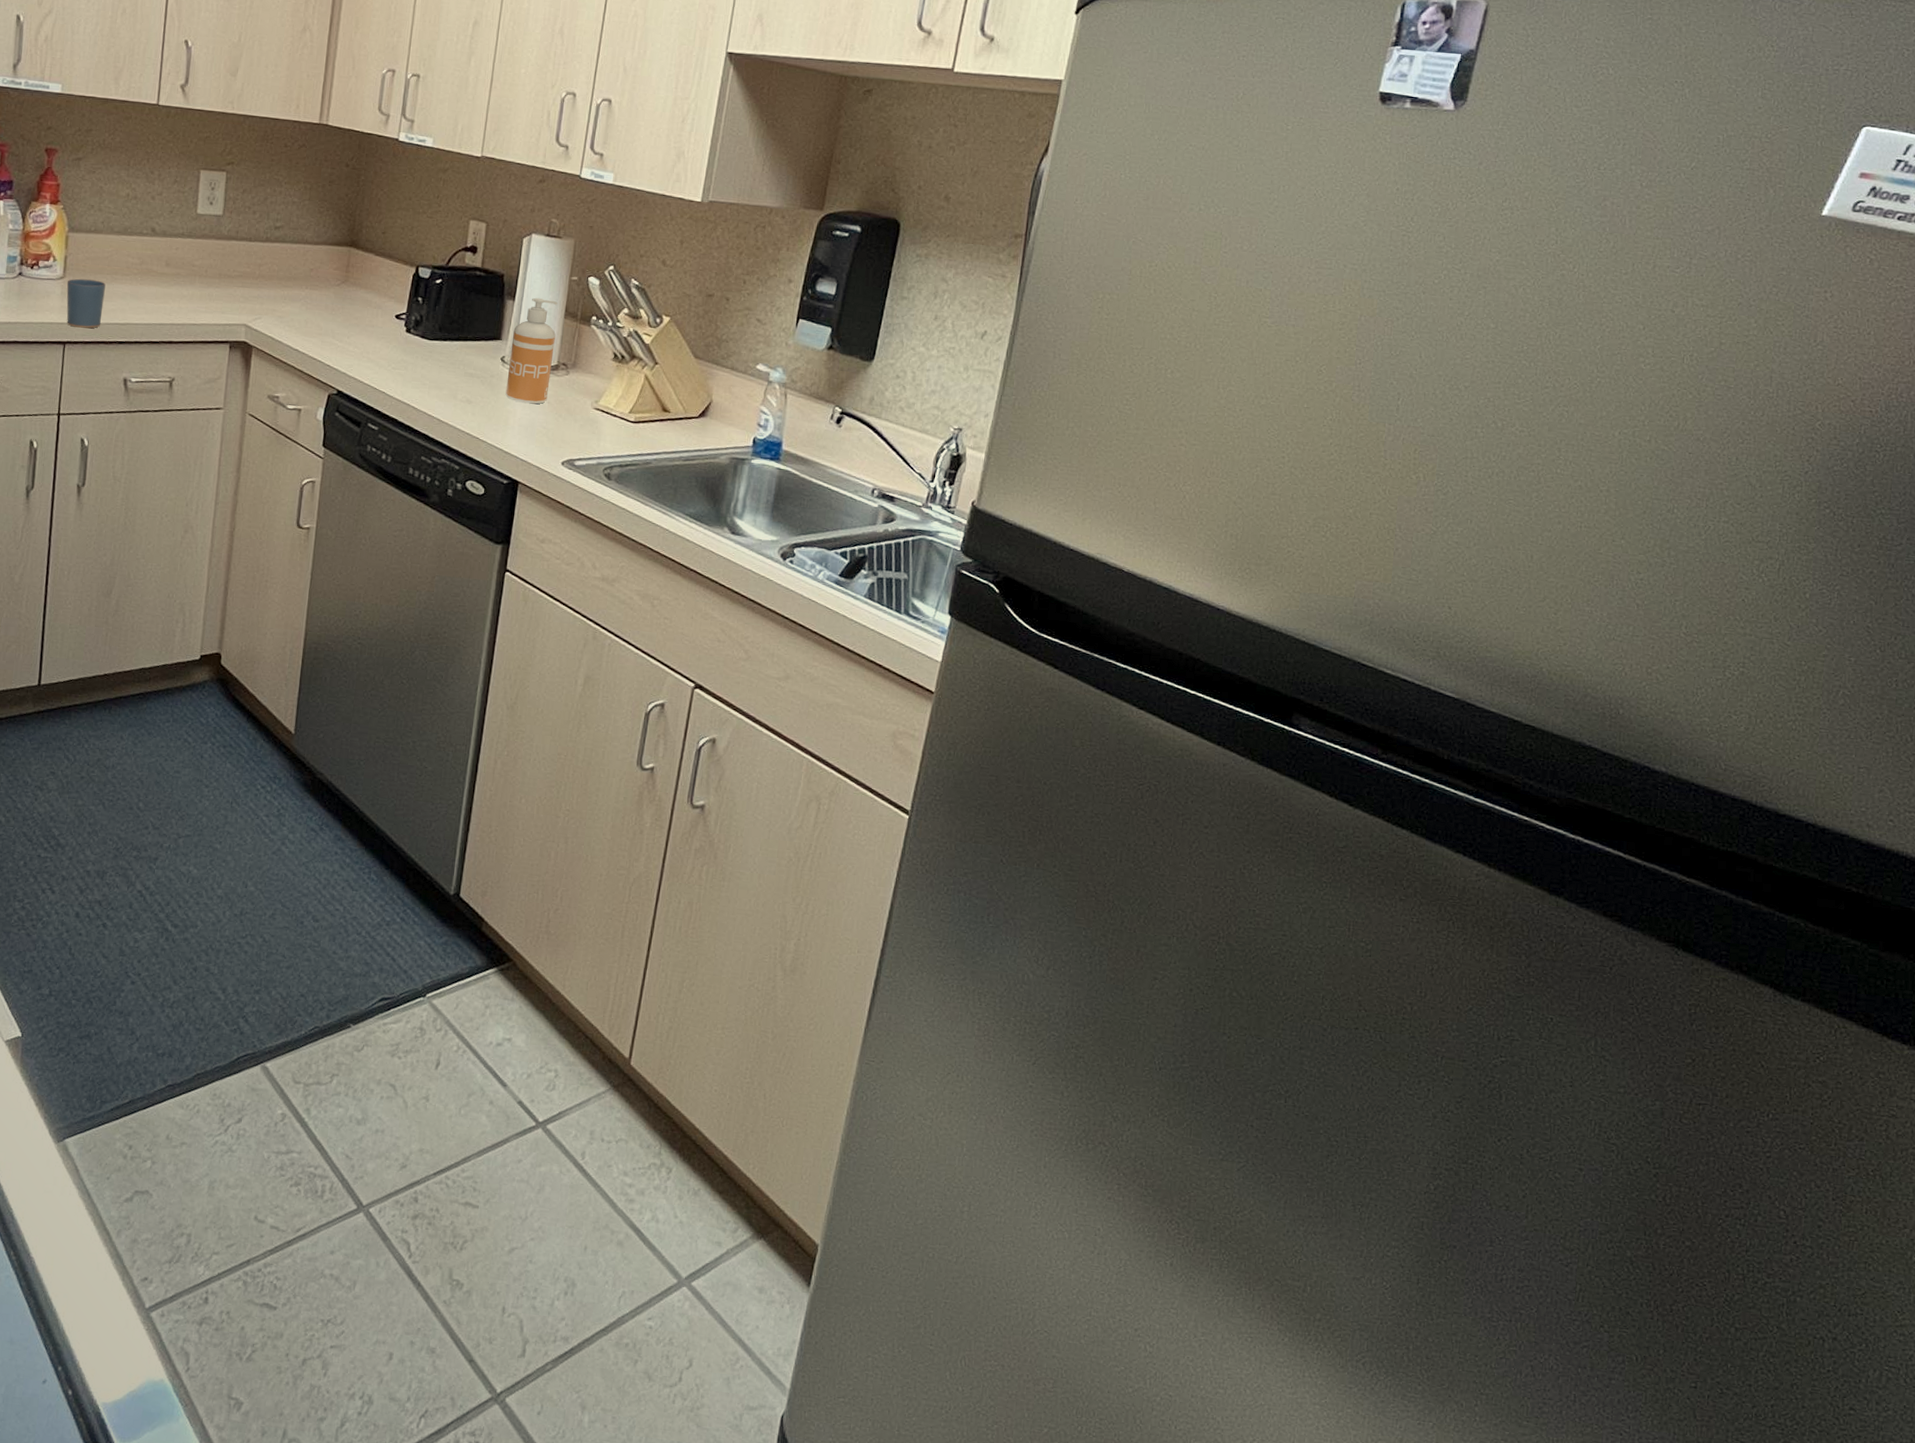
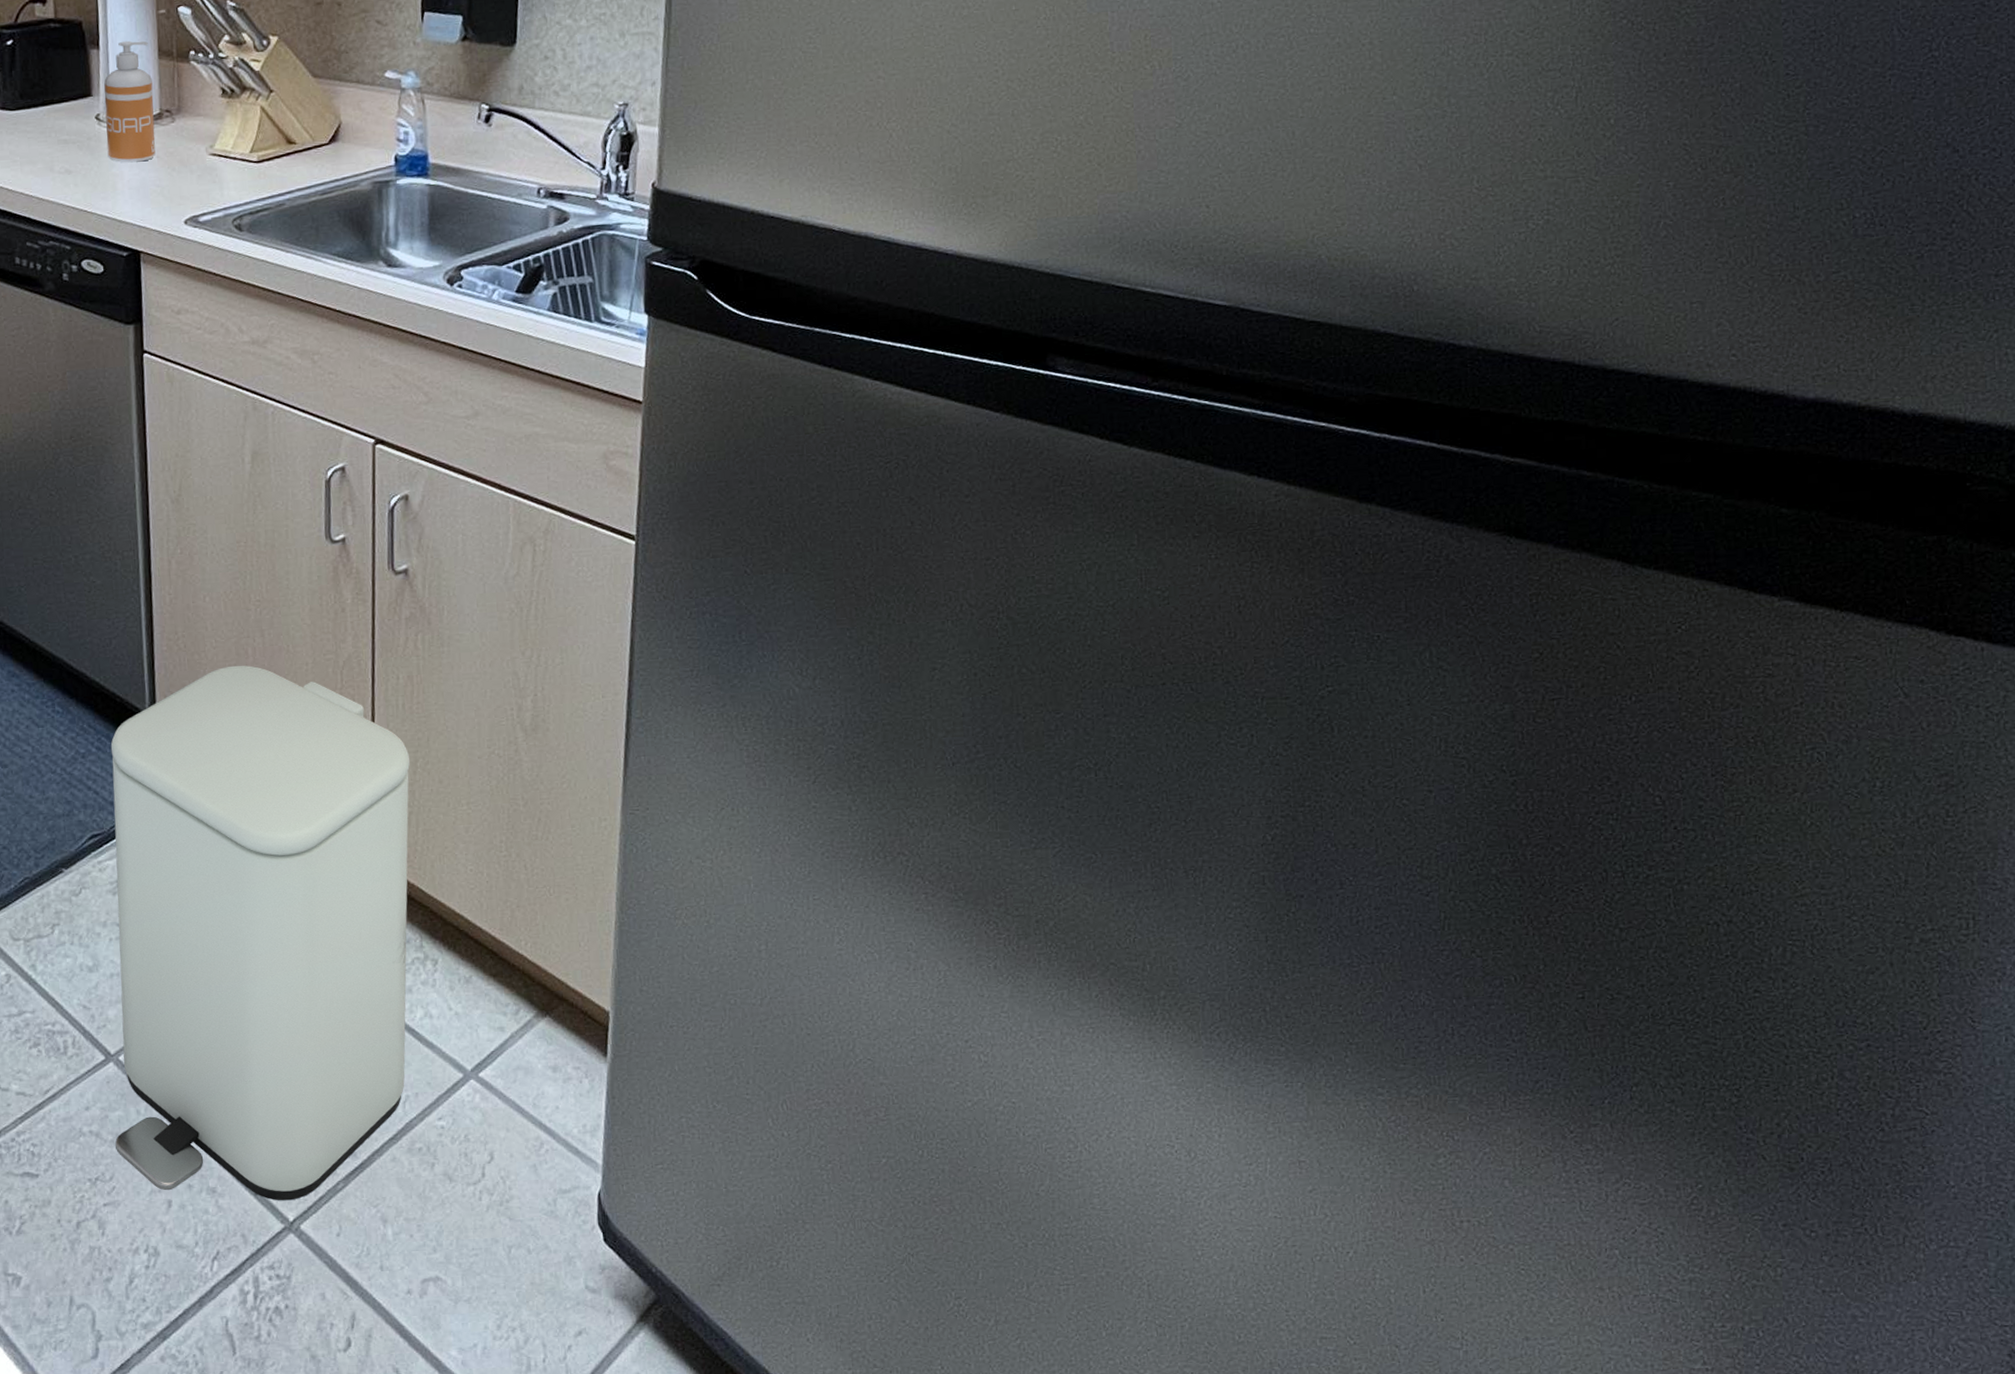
pedal bin: none [351,864,679,1373] -> present [110,665,411,1201]

